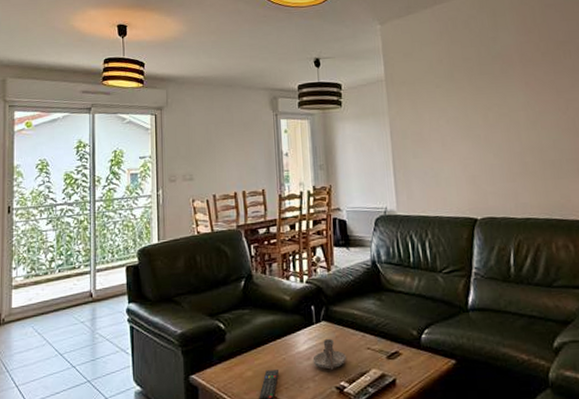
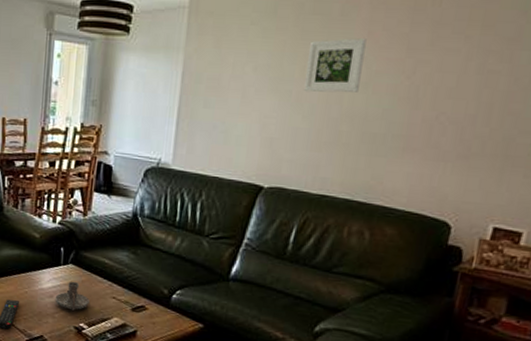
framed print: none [484,88,531,135] -> present [304,38,367,93]

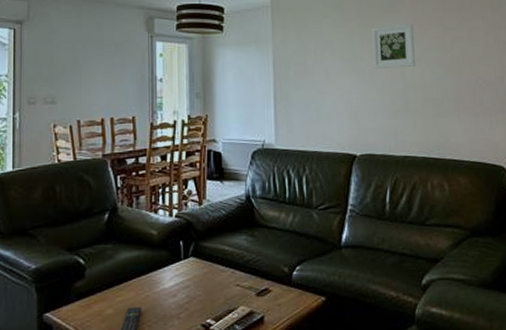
candle holder: present [55,281,90,311] -> none [178,274,214,307]

